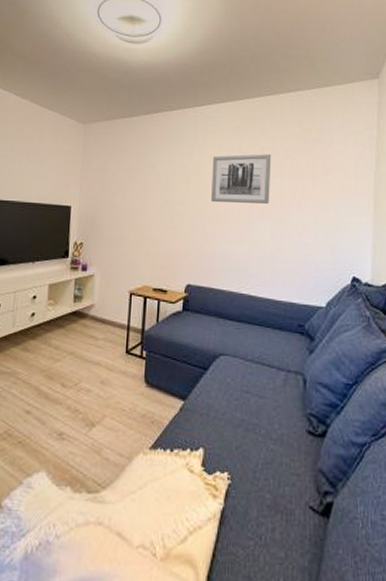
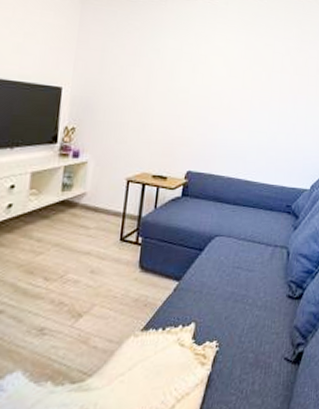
wall art: present [212,154,271,204] -> none [216,47,274,97]

